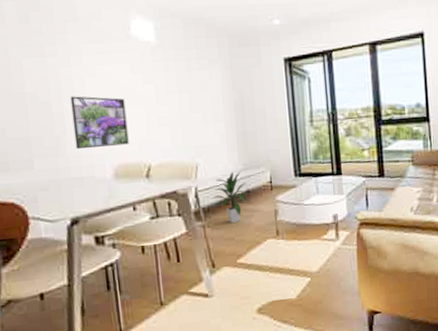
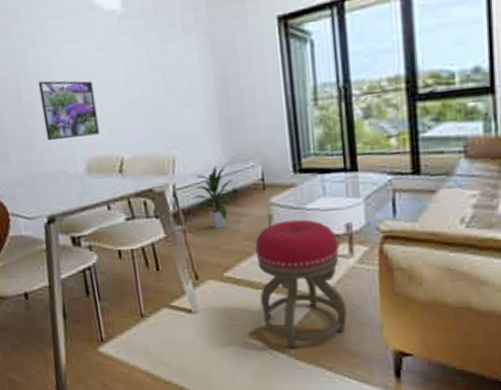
stool: none [263,212,335,318] -> present [255,219,348,348]

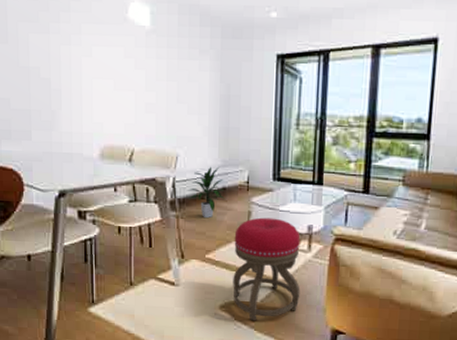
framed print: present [38,80,100,141] -> none [68,74,116,127]

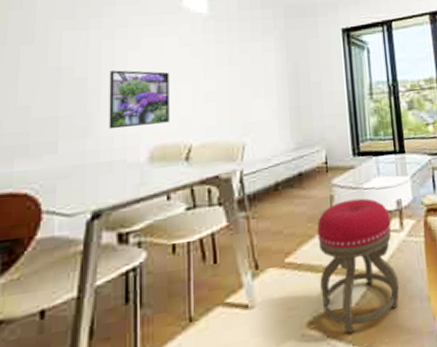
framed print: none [68,74,116,127] -> present [109,70,170,130]
indoor plant: present [187,166,225,219] -> none [258,150,302,214]

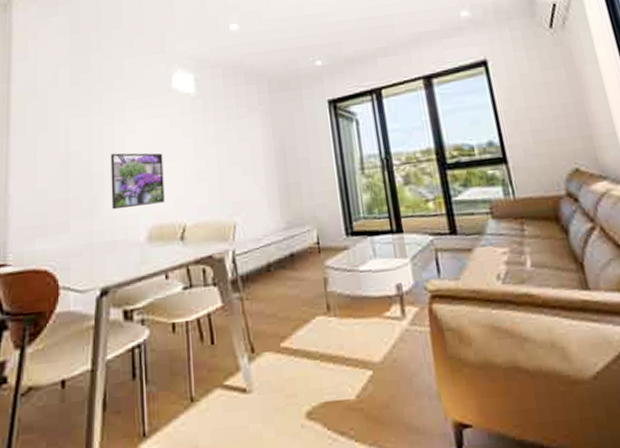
stool: present [317,198,400,334] -> none [311,281,405,428]

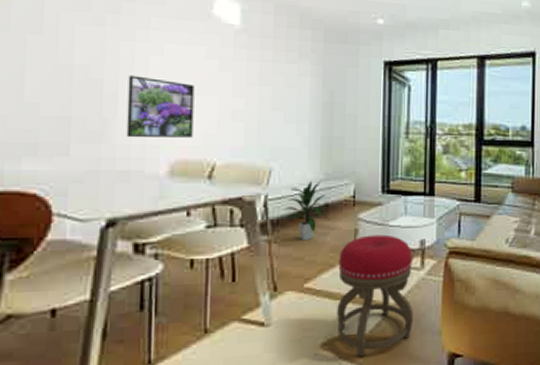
indoor plant: none [250,229,295,296] -> present [282,180,328,241]
stool: none [311,281,405,428] -> present [337,234,414,357]

